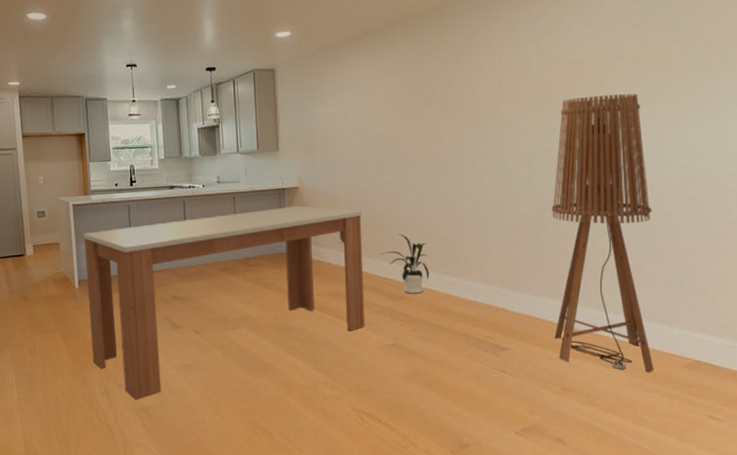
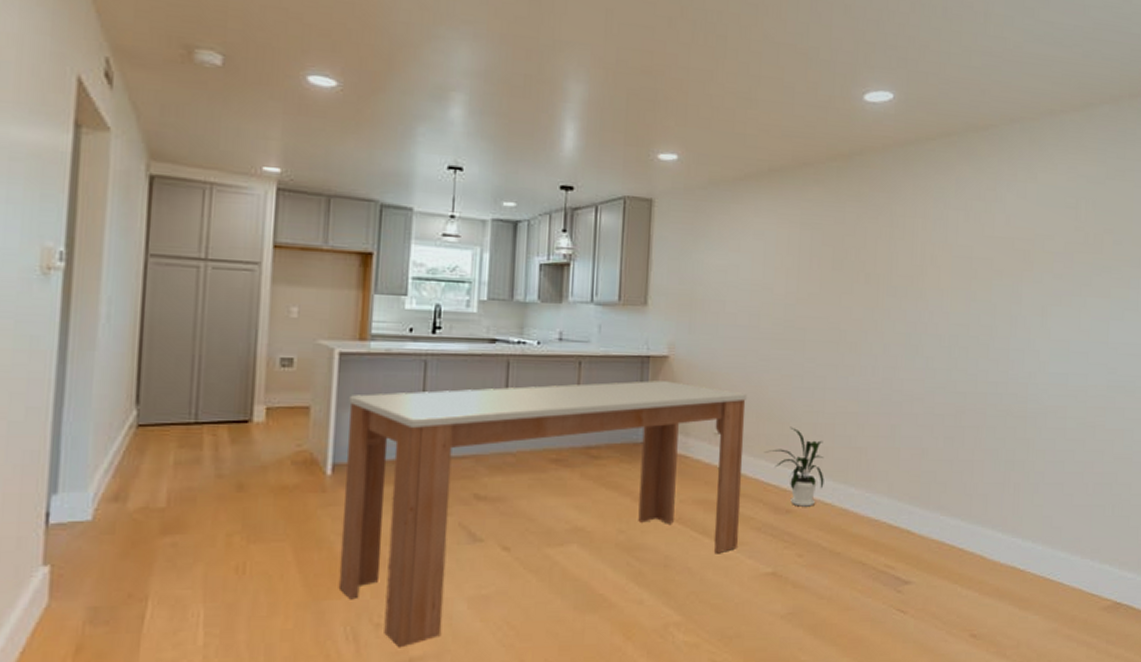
floor lamp: present [552,94,654,373] -> none [965,279,1078,616]

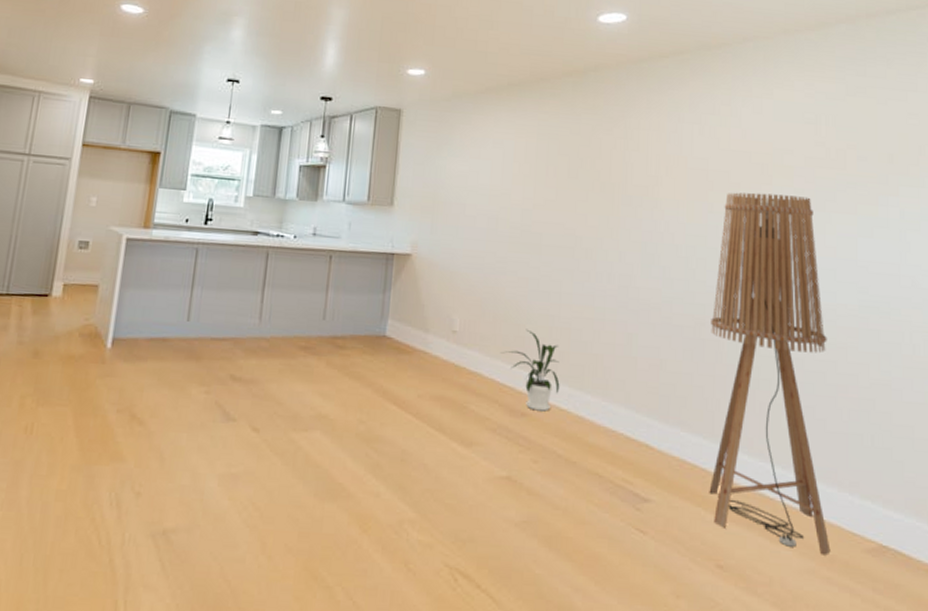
dining table: present [338,381,748,648] -> none [107,276,485,519]
floor lamp: none [965,279,1078,616] -> present [709,192,831,556]

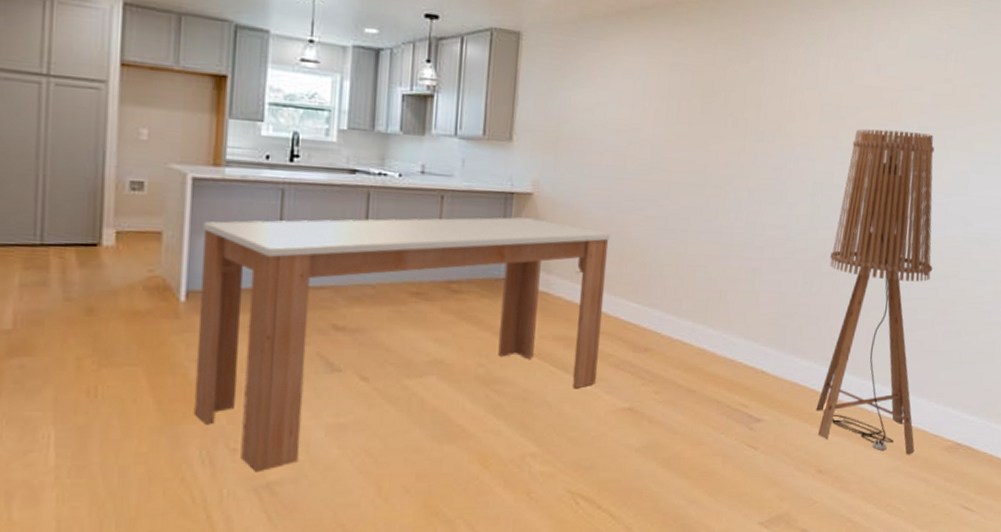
dining table: none [107,276,485,519] -> present [193,217,611,473]
house plant: present [500,329,560,412] -> none [625,267,684,346]

